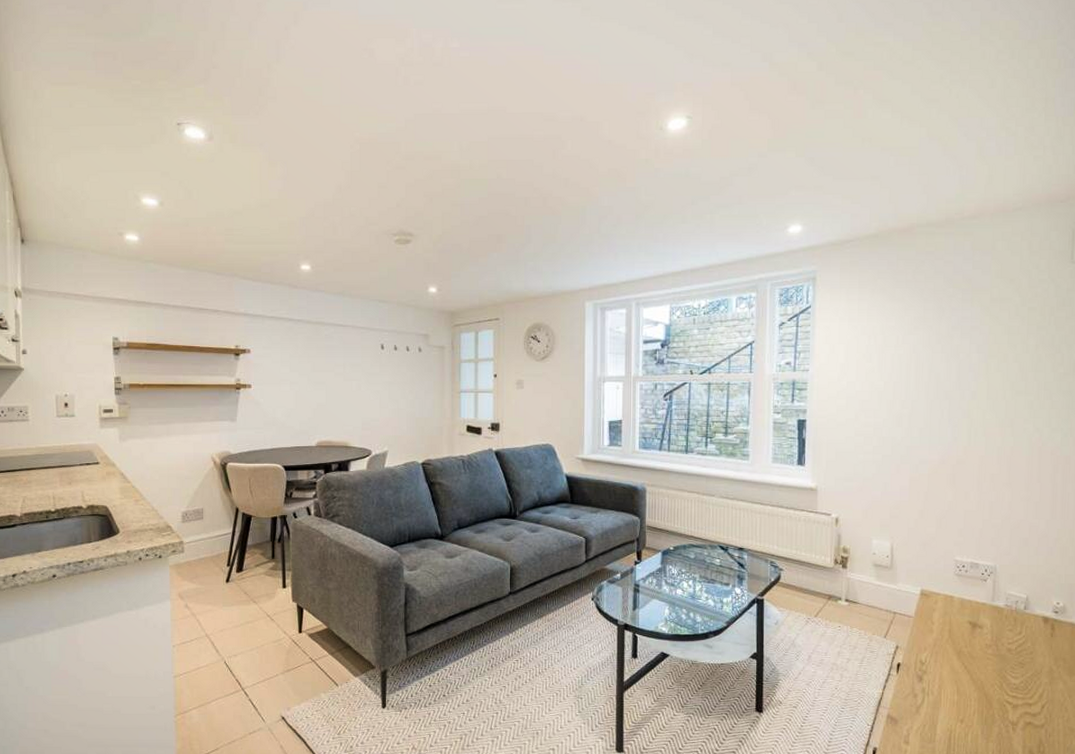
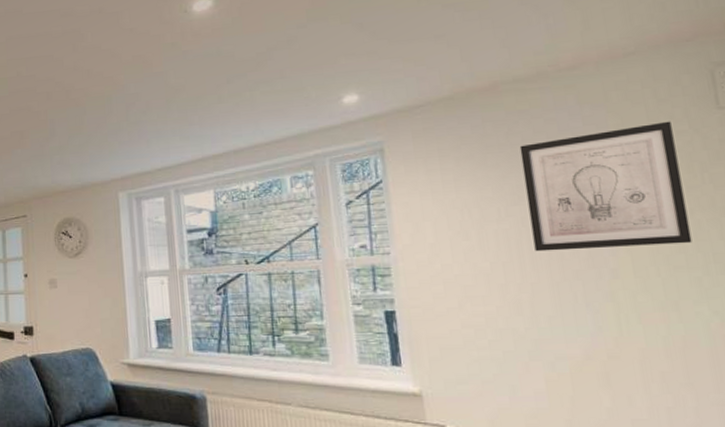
wall art: none [919,270,1036,375] -> present [519,121,692,252]

